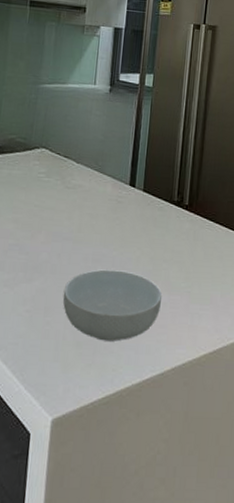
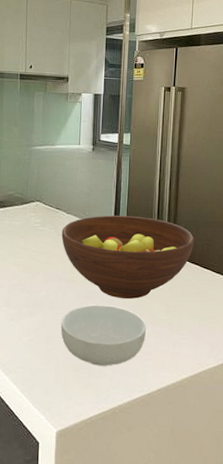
fruit bowl: none [69,166,220,264] -> present [61,215,194,299]

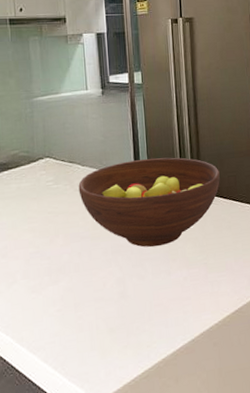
cereal bowl: present [61,305,146,366] -> none [89,256,182,323]

